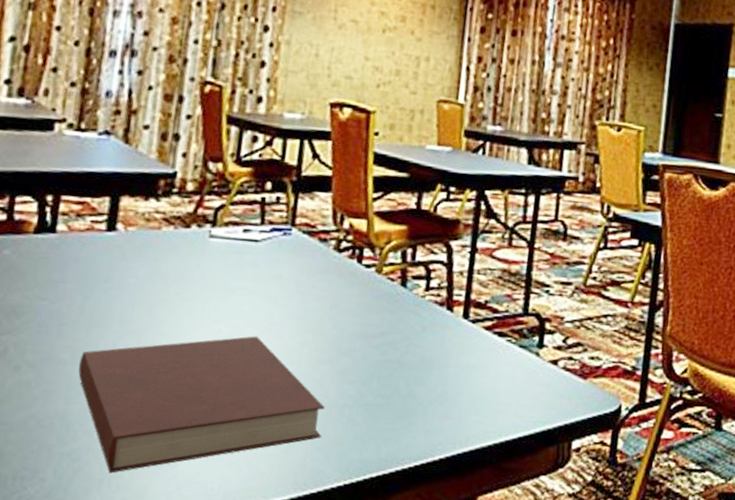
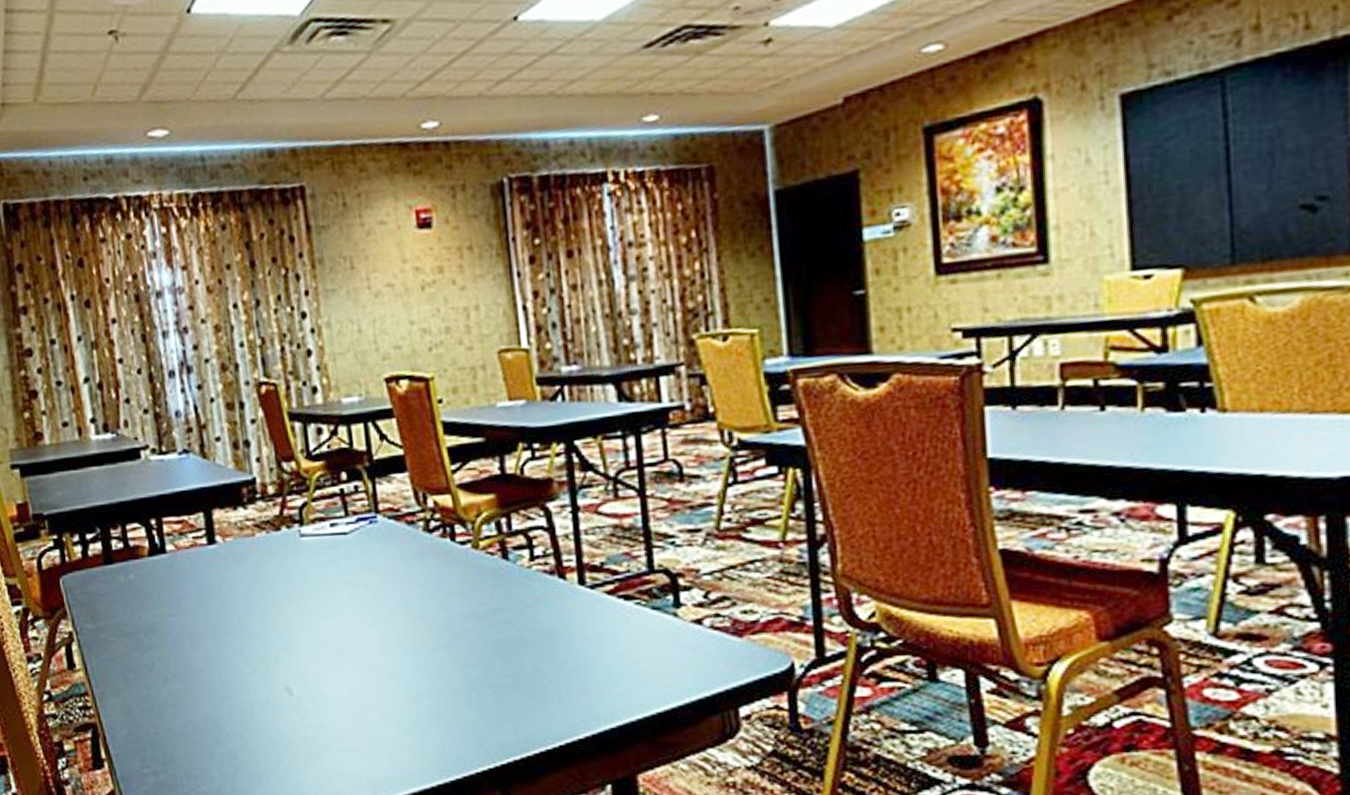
notebook: present [78,336,325,473] -> none [215,628,455,769]

